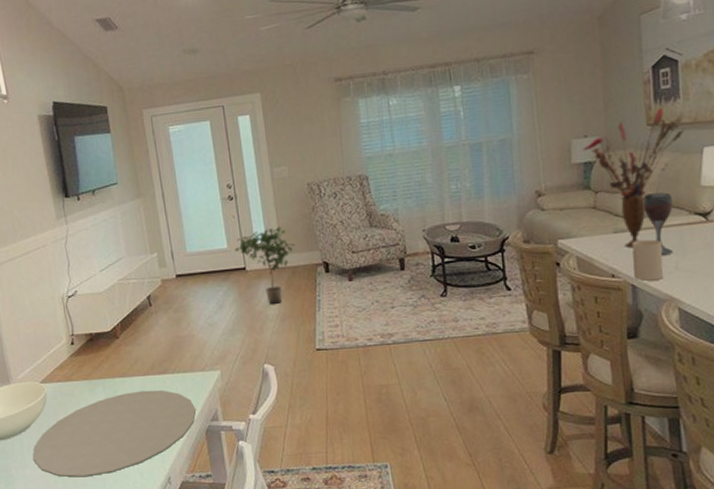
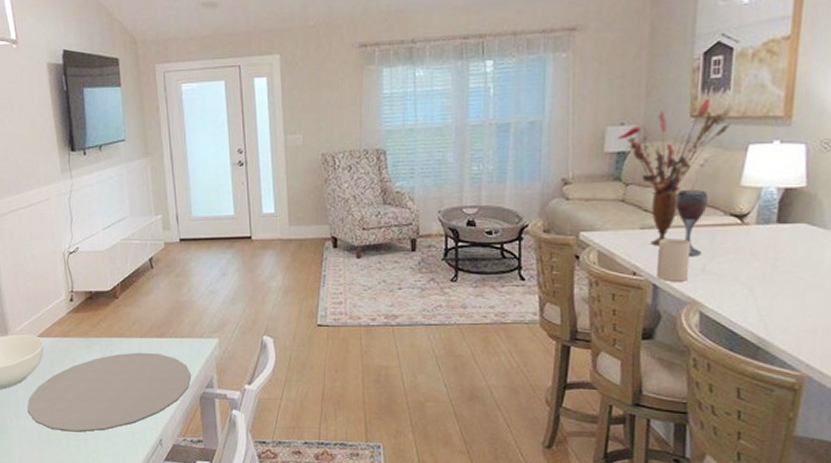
potted plant: present [234,226,295,305] -> none [241,197,304,277]

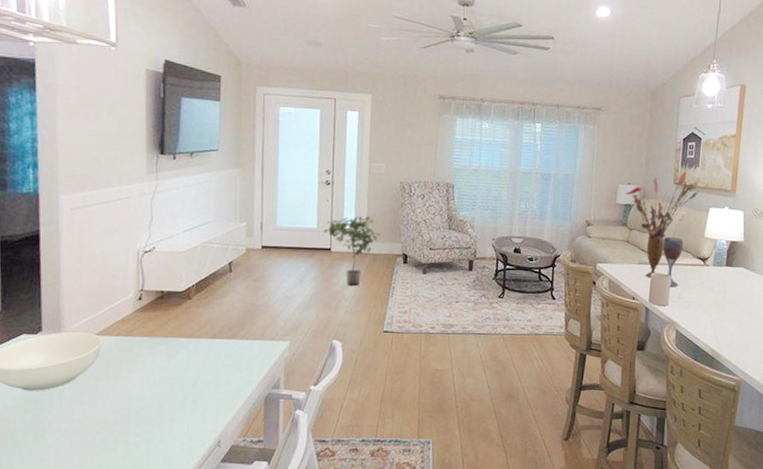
placemat: present [27,352,192,432] -> none [72,353,259,435]
potted plant: none [241,197,304,277] -> present [323,216,381,287]

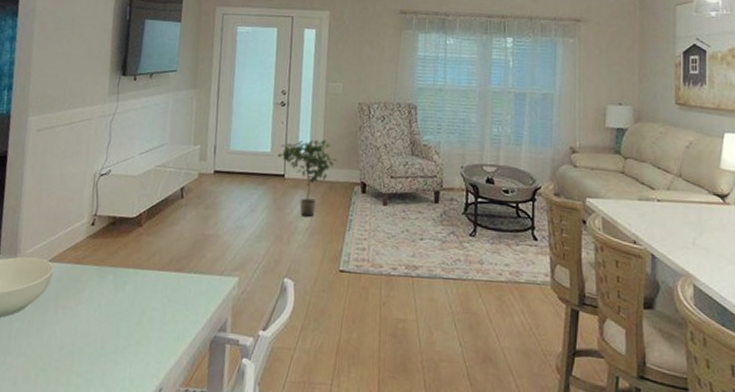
bouquet: present [626,171,701,278] -> none [617,89,709,218]
cup: present [648,272,672,306] -> none [654,211,682,254]
cup: present [662,237,684,287] -> none [667,168,694,230]

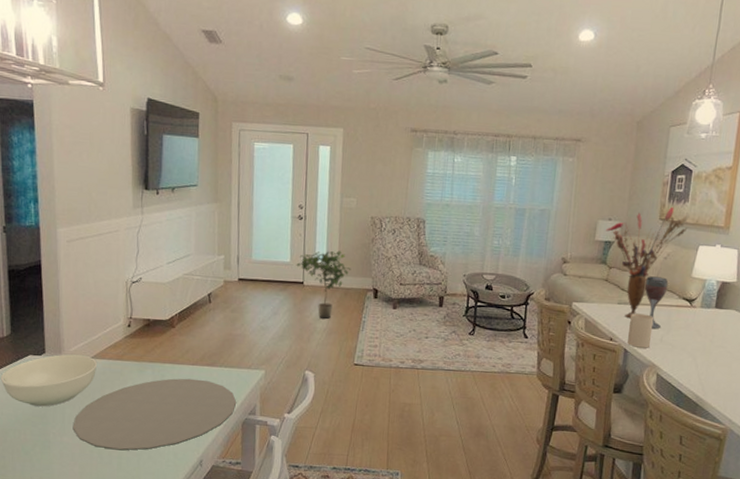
placemat: none [19,286,206,375] -> present [72,378,237,451]
bouquet: none [617,89,709,218] -> present [606,206,690,319]
cup: none [654,211,682,254] -> present [627,313,654,348]
cup: none [667,168,694,230] -> present [644,276,669,329]

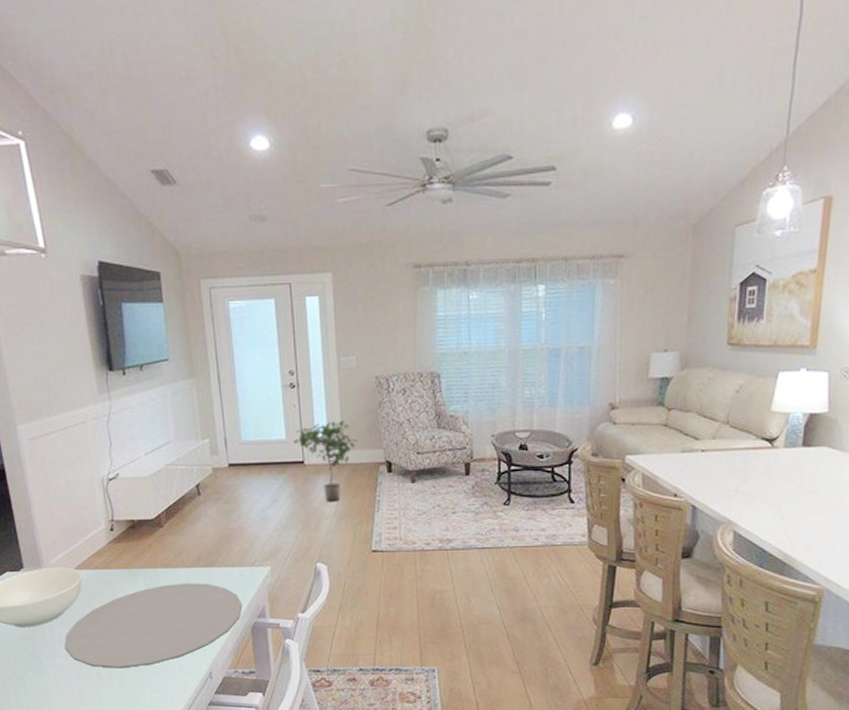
bouquet: present [606,206,690,319] -> none [662,327,765,469]
cup: present [627,313,654,348] -> none [696,461,727,502]
cup: present [644,276,669,329] -> none [713,415,743,477]

